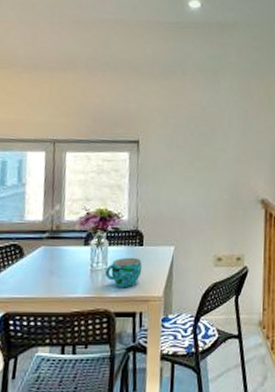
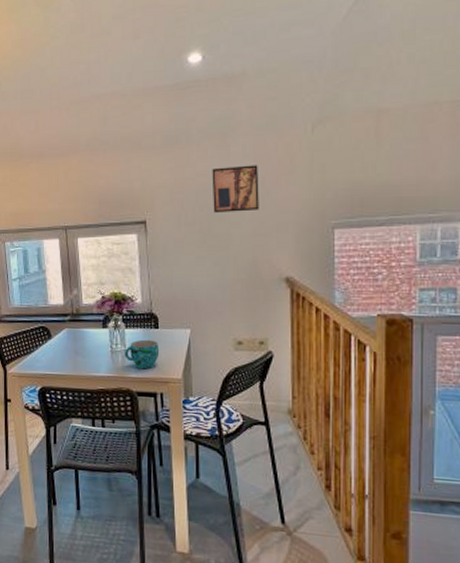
wall art: none [202,99,243,140] -> present [212,165,259,214]

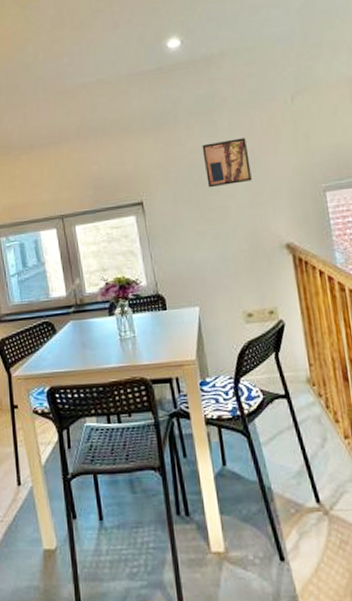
cup: present [125,339,160,369] -> none [134,322,171,355]

